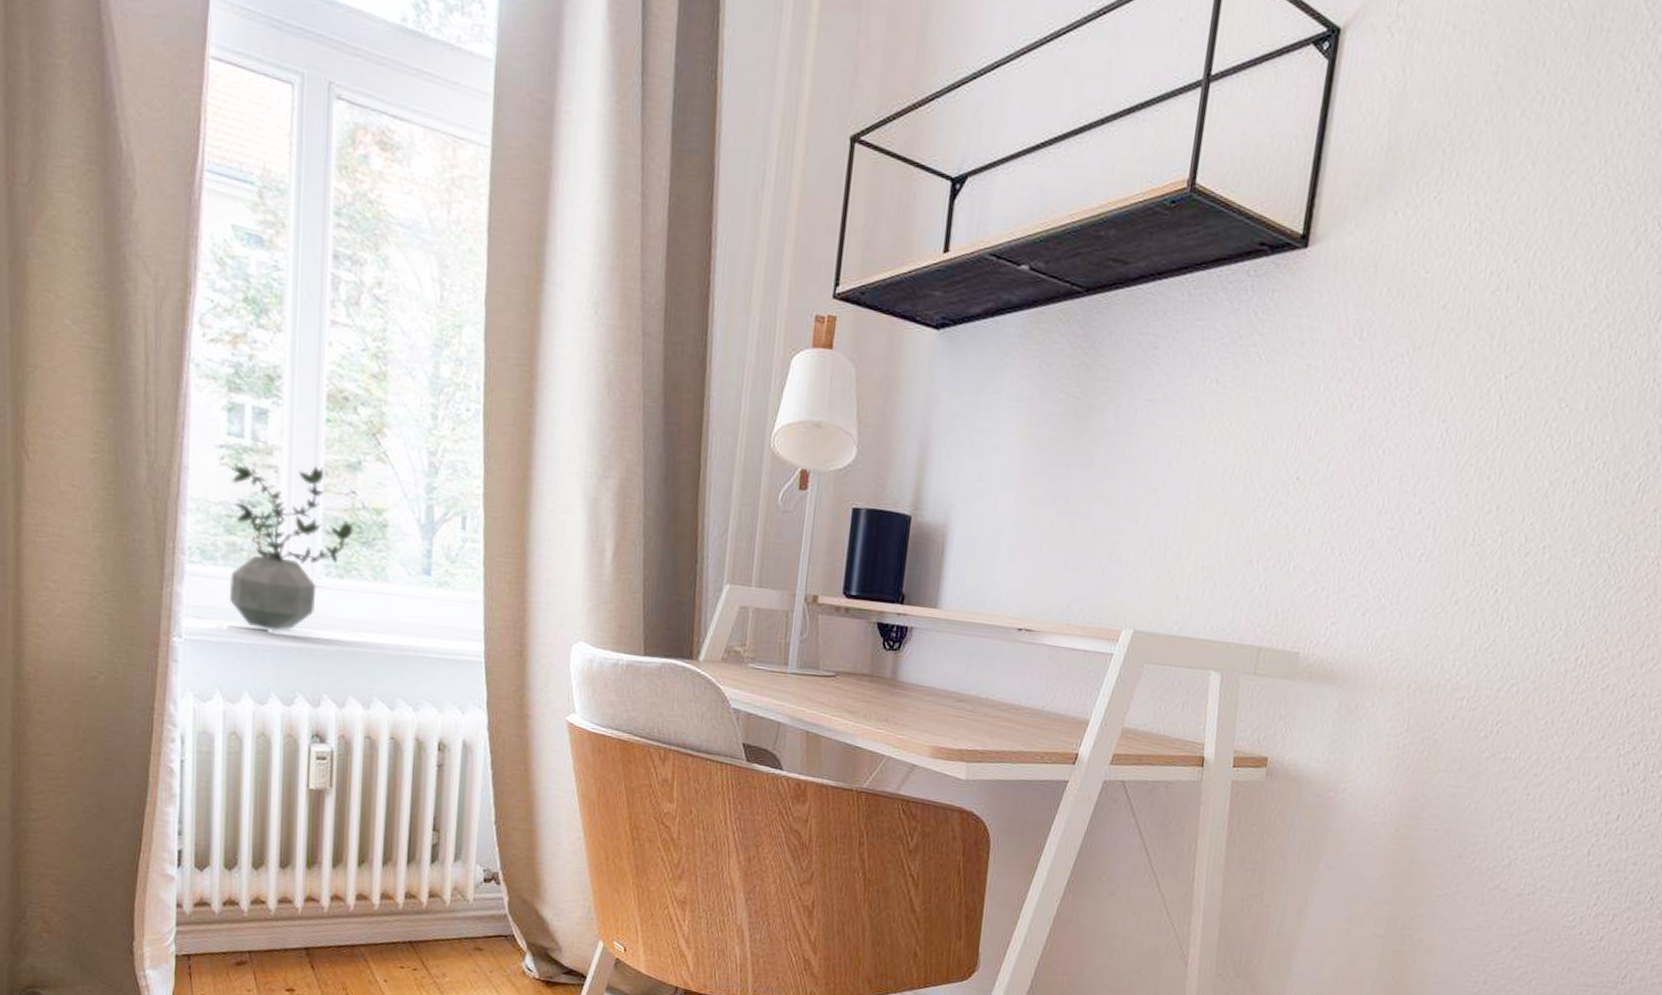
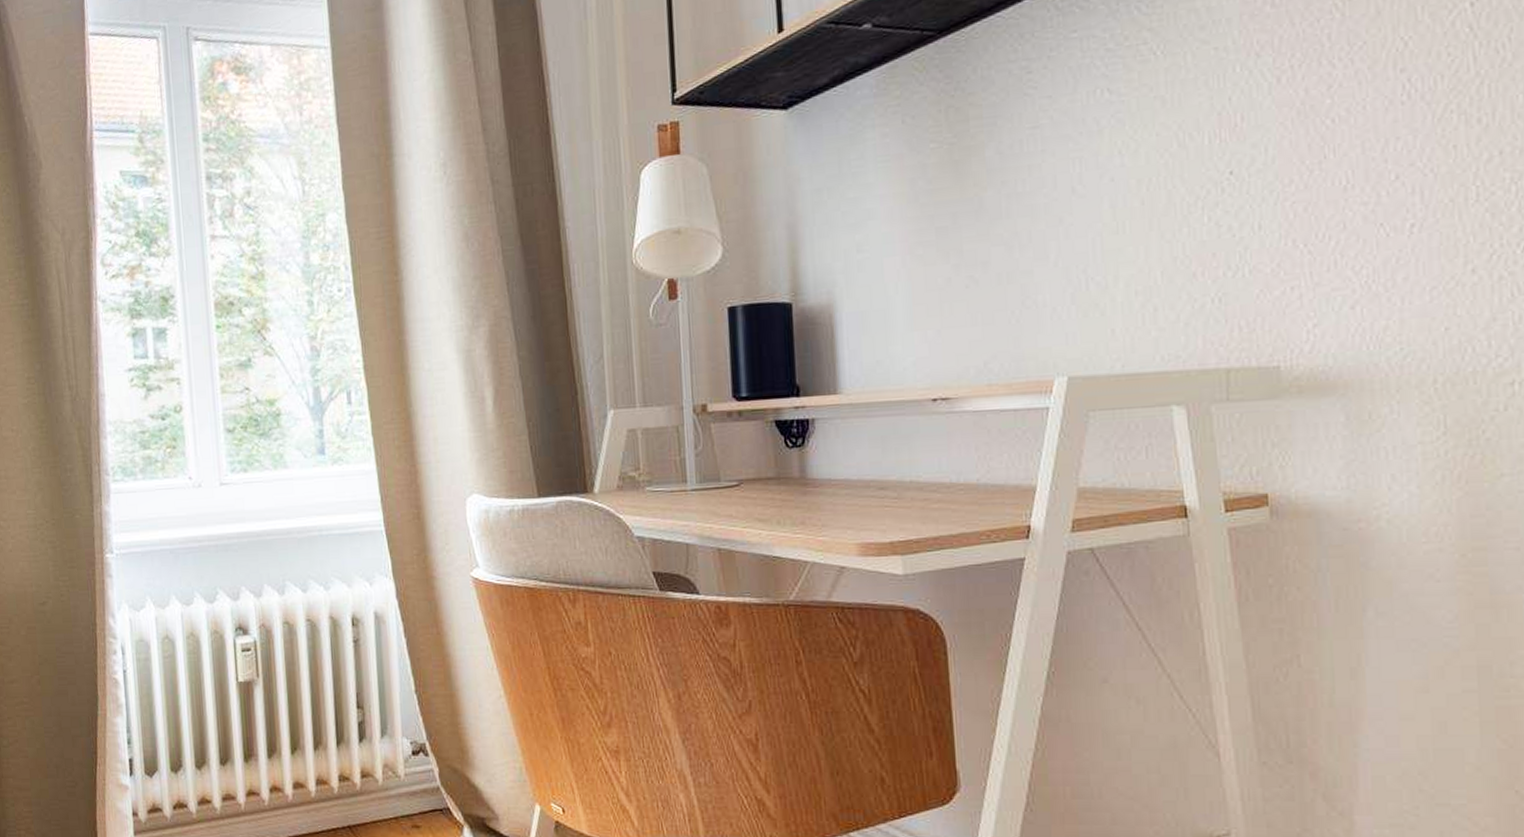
potted plant: present [229,461,354,631] -> none [140,371,251,533]

